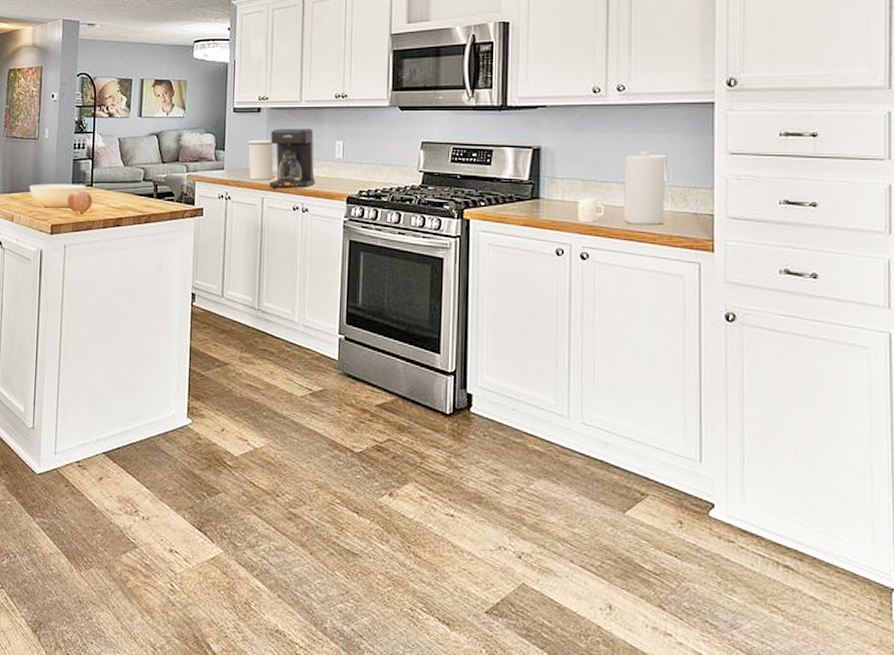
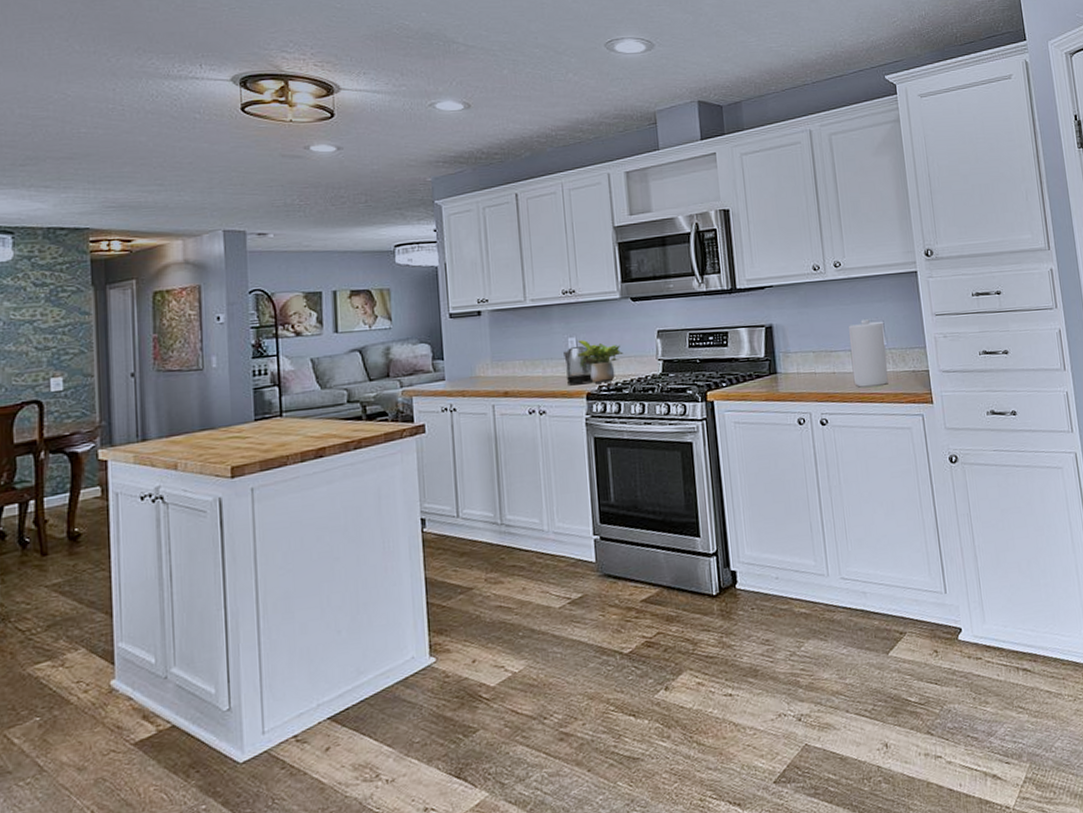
bowl: present [29,183,87,208] -> none [195,416,276,449]
fruit: present [67,189,93,213] -> none [250,421,285,449]
canister: present [248,139,274,180] -> none [470,343,503,388]
coffee maker: present [269,128,316,188] -> none [495,328,551,394]
kettle: none [329,150,361,188] -> present [563,346,598,385]
potted plant: none [342,144,386,189] -> present [577,339,624,385]
mug: present [577,198,605,223] -> none [812,368,837,392]

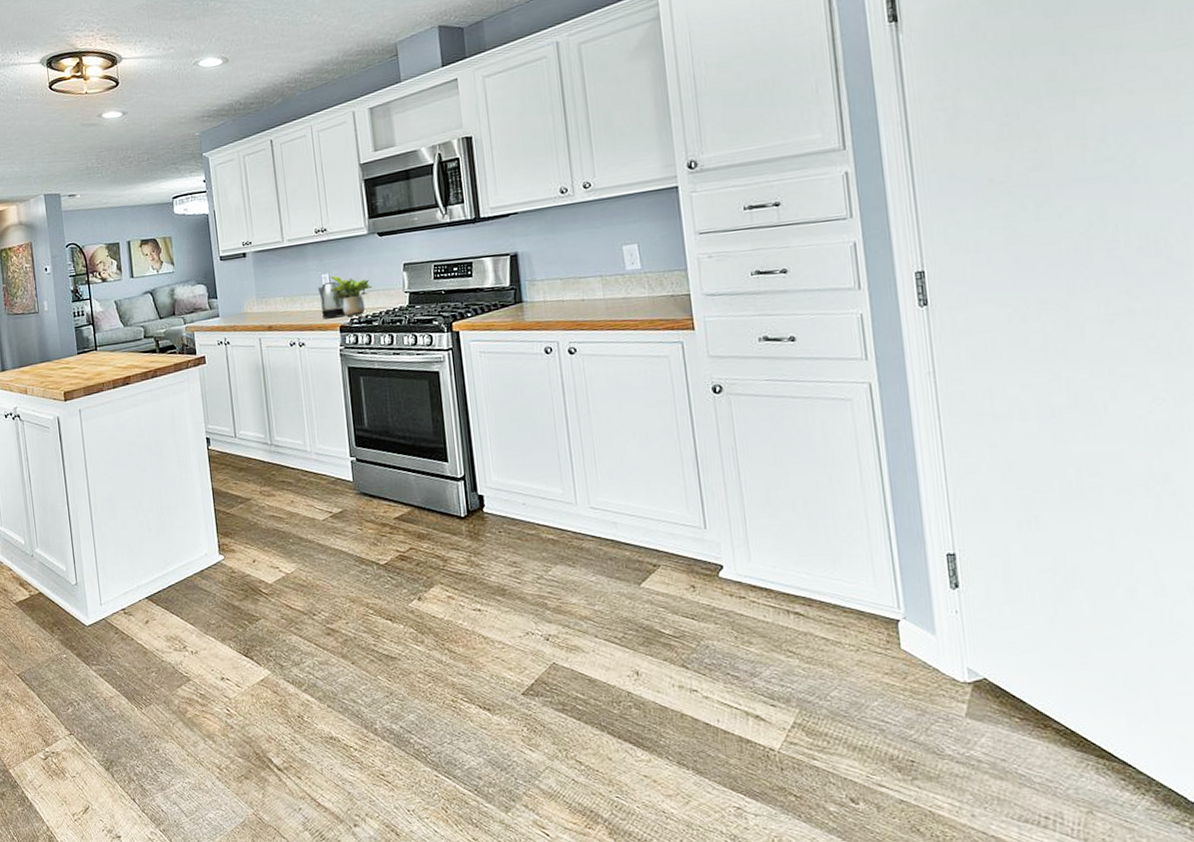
paper towel holder: present [848,319,888,388] -> none [599,242,643,315]

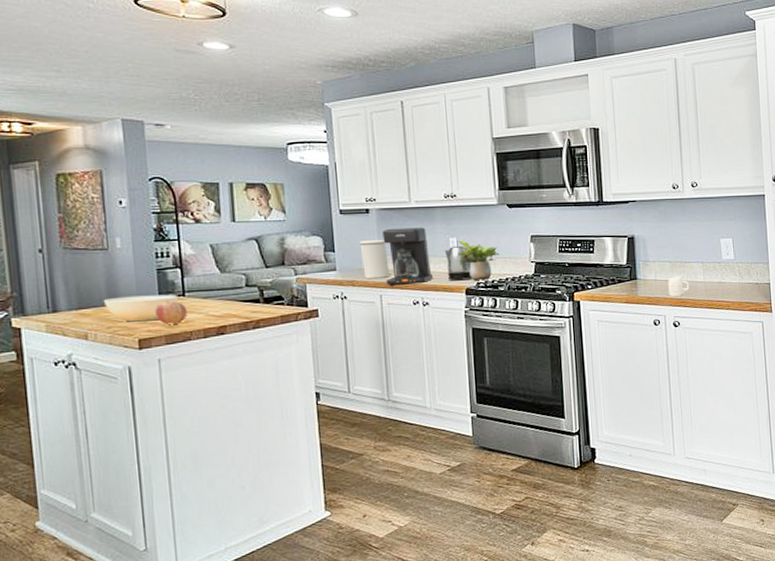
bowl: none [37,350,93,377] -> present [103,294,179,322]
fruit: none [75,355,100,377] -> present [155,300,188,324]
canister: none [238,282,268,323] -> present [359,239,390,279]
coffee maker: none [259,266,308,328] -> present [382,227,434,285]
mug: none [559,295,587,320] -> present [668,276,690,297]

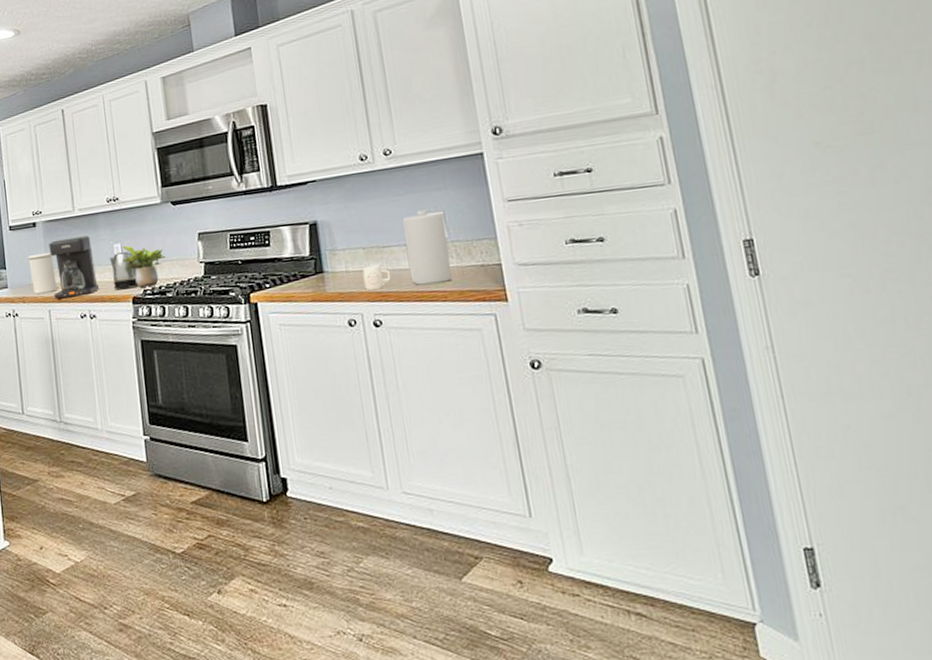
paper towel holder: none [701,235,734,295] -> present [402,210,452,285]

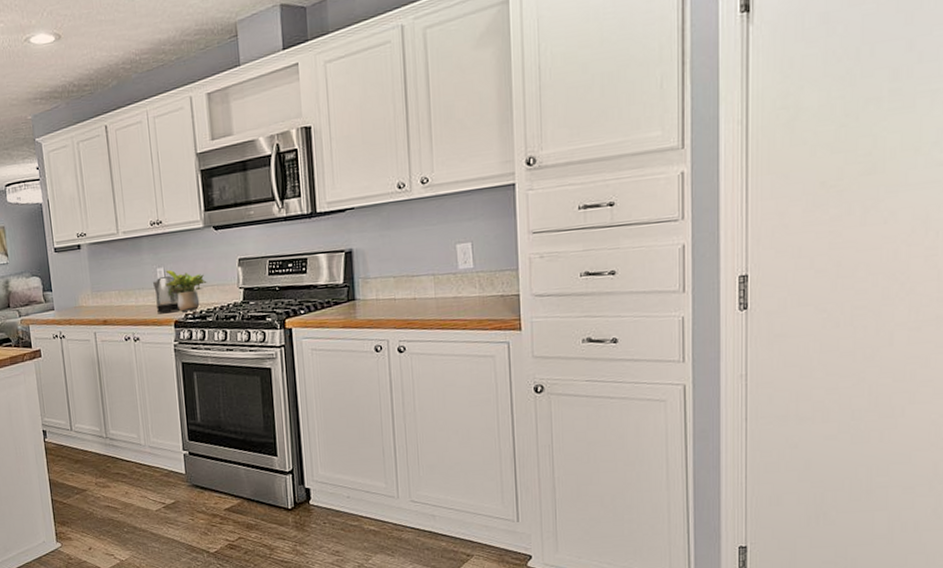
canister: present [28,252,57,294] -> none [73,275,102,317]
coffee maker: present [49,235,100,300] -> none [93,259,143,322]
mug: present [362,265,392,291] -> none [391,293,418,319]
paper towel holder: present [402,210,452,285] -> none [432,240,473,314]

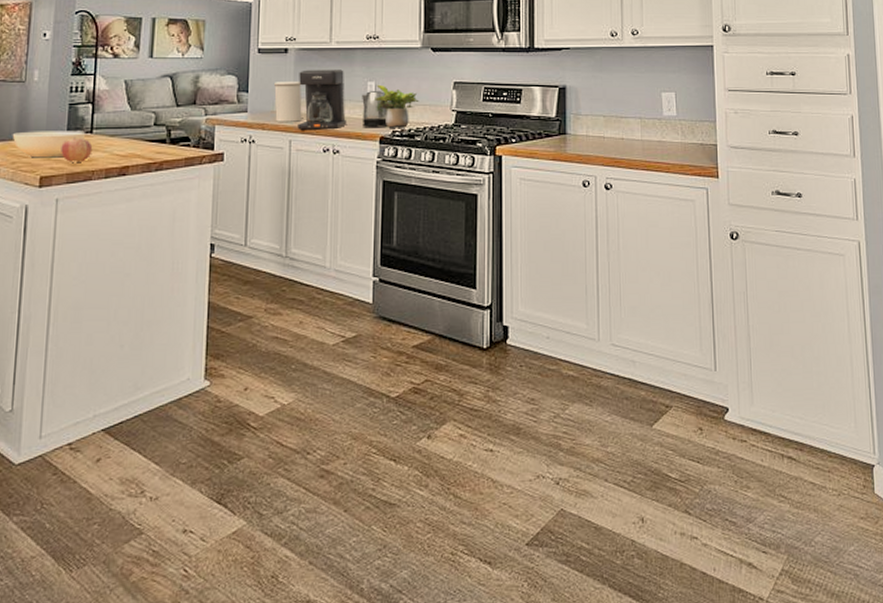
canister: none [73,275,102,317] -> present [274,80,302,122]
coffee maker: none [93,259,143,322] -> present [297,69,347,130]

